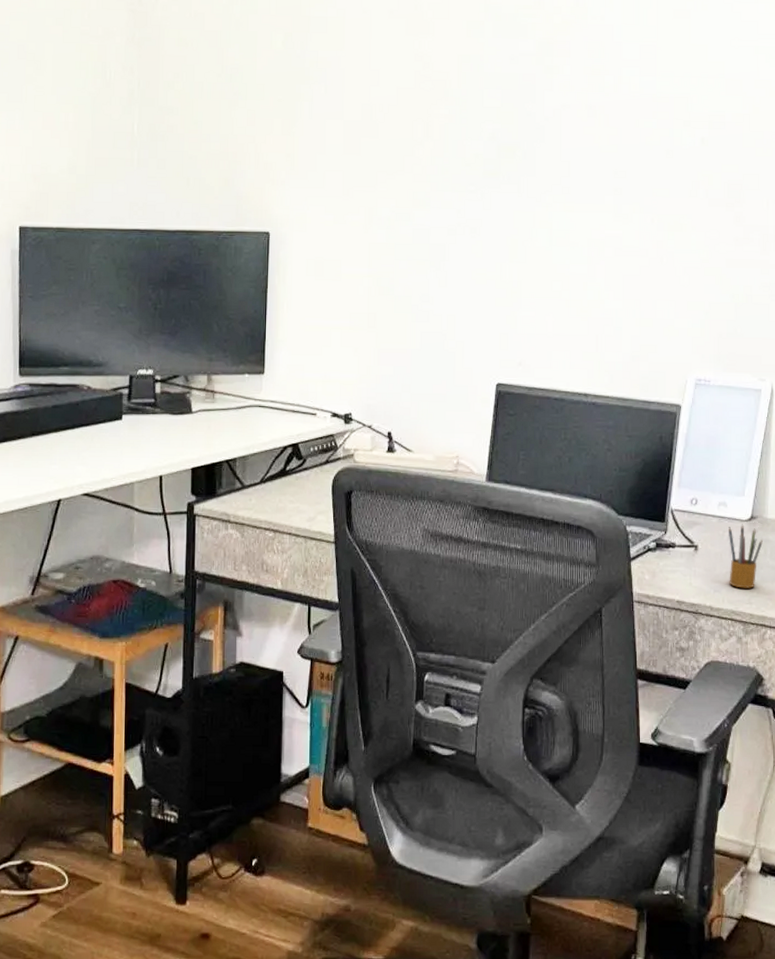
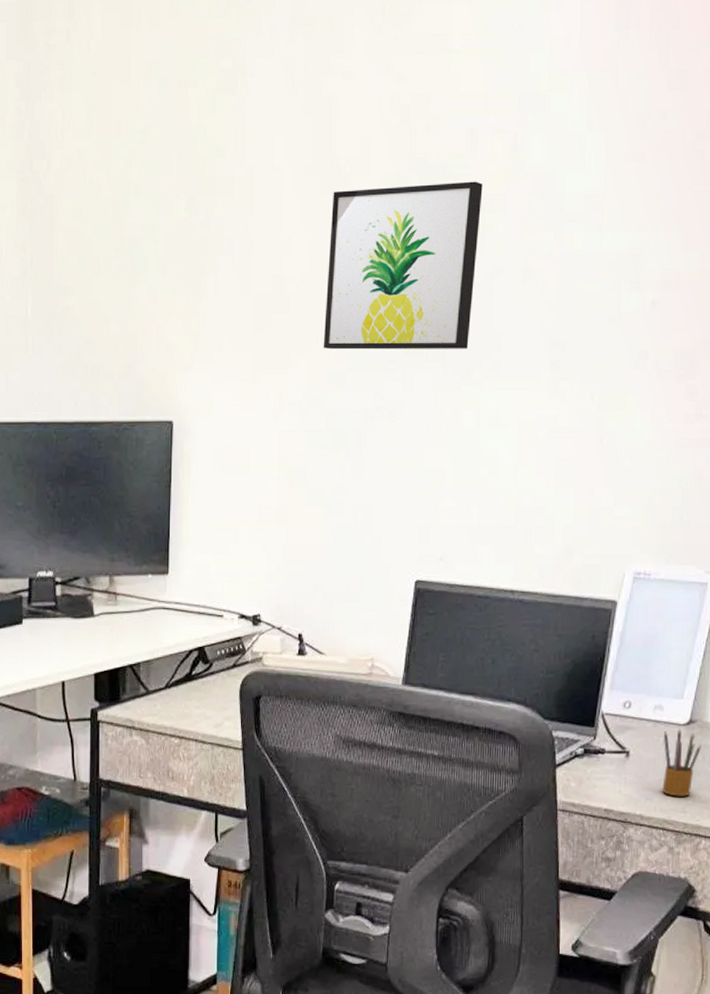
wall art: none [409,29,550,175] -> present [323,181,483,350]

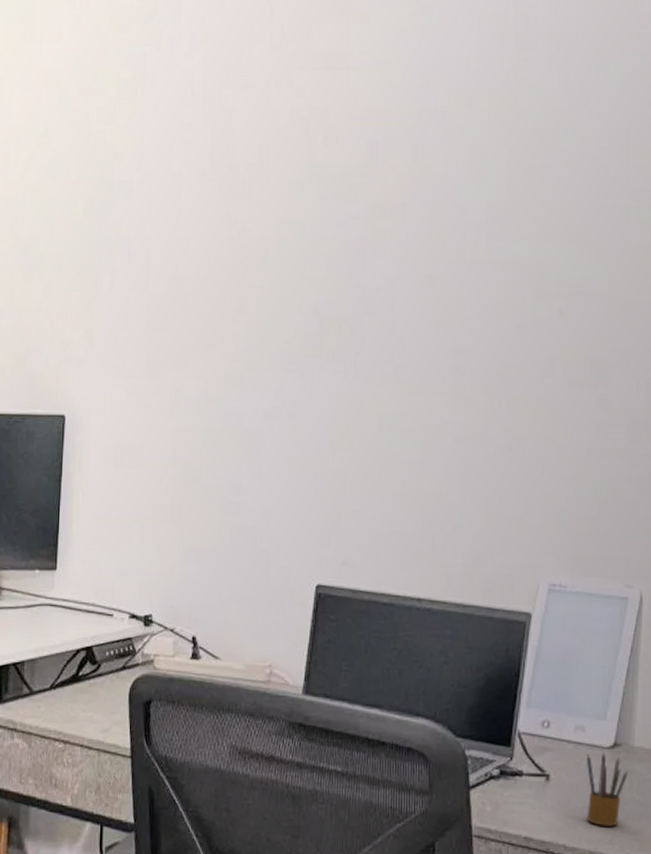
wall art: present [323,181,483,350] -> none [220,190,383,352]

